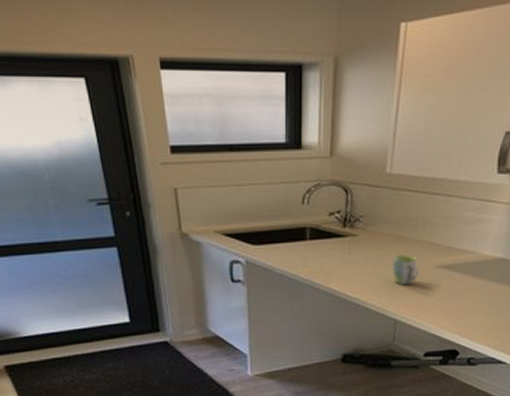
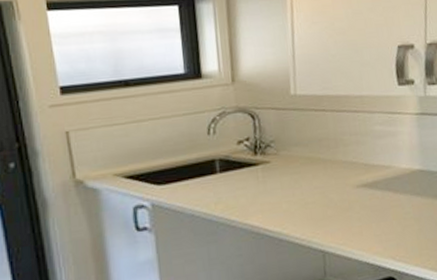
mug: present [391,253,418,286] -> none [310,176,339,212]

